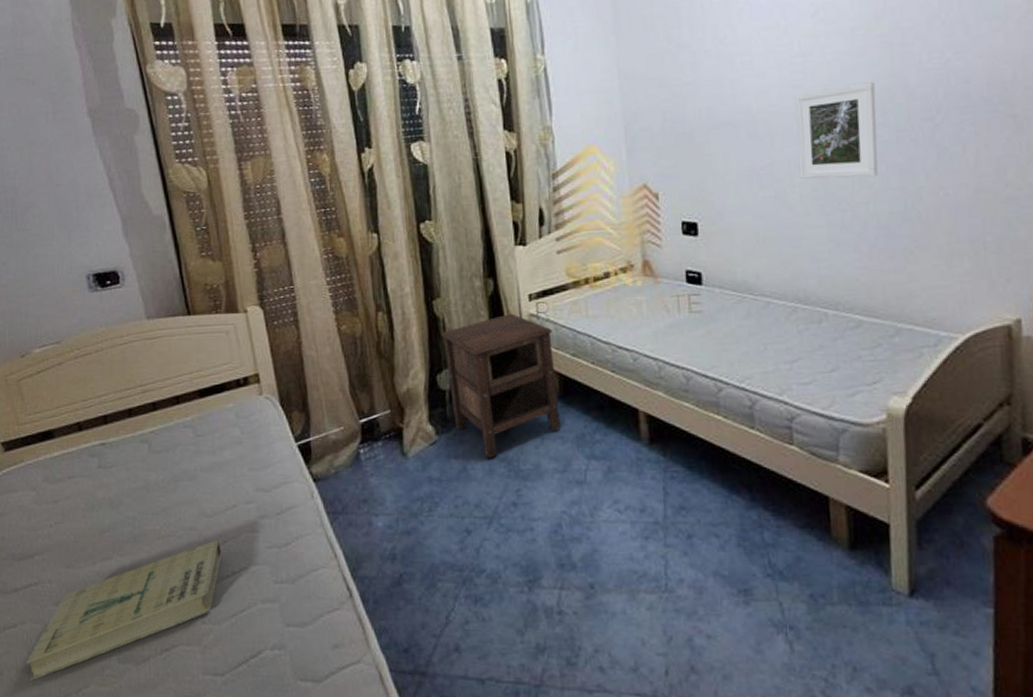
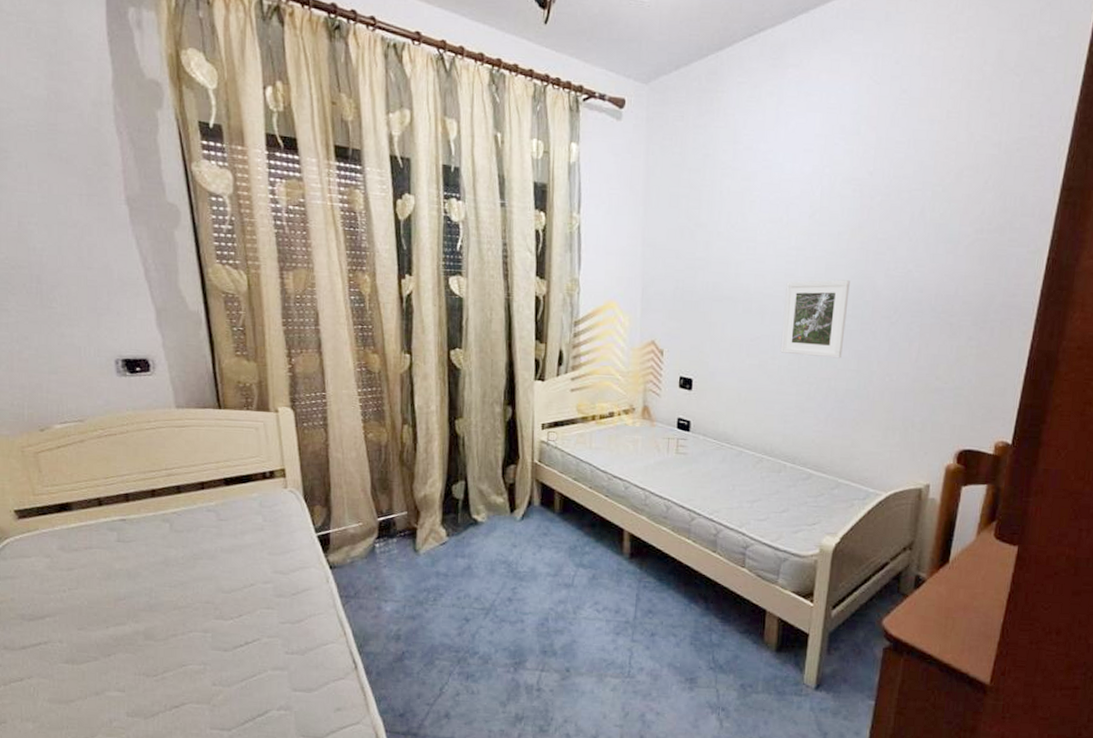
book: present [26,540,222,681] -> none [31,613,237,730]
nightstand: present [440,313,561,459] -> none [459,438,560,561]

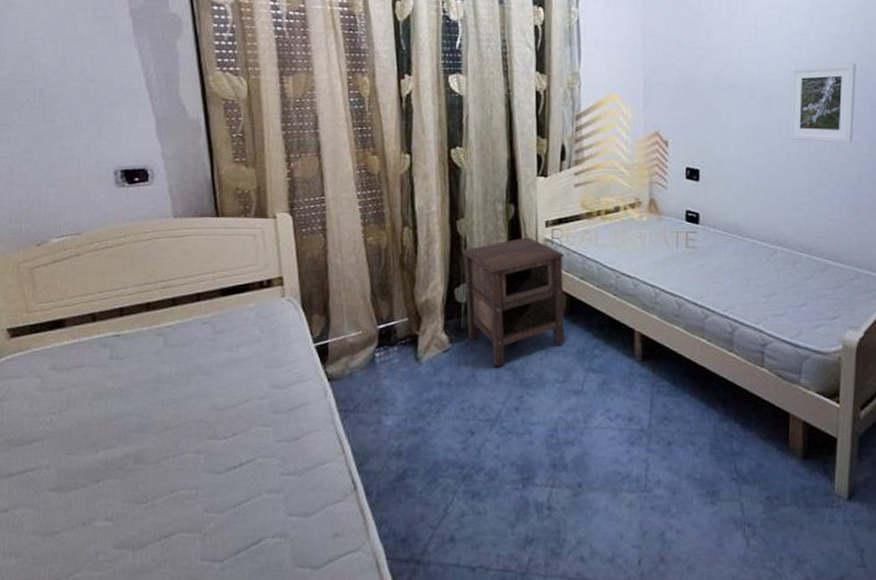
nightstand: none [459,438,560,561] -> present [461,237,565,368]

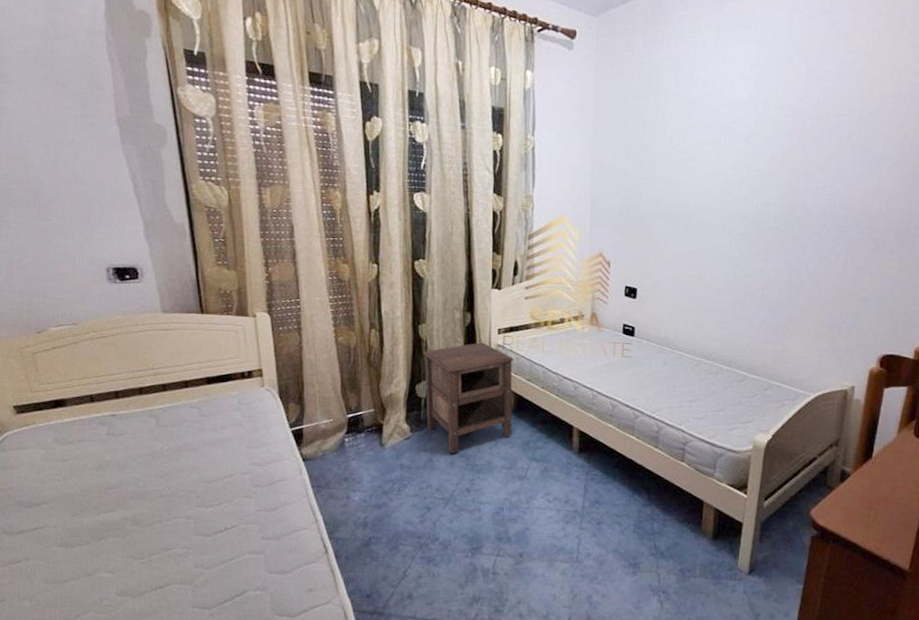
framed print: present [789,63,856,143] -> none [718,197,783,270]

